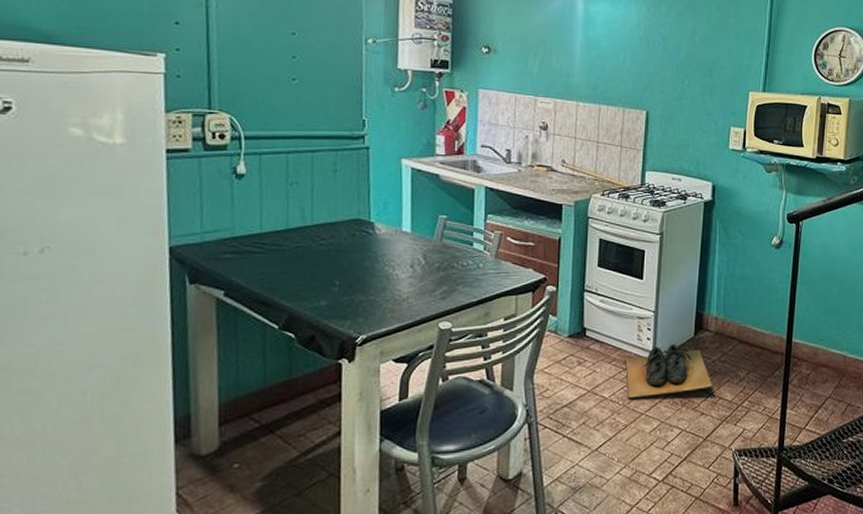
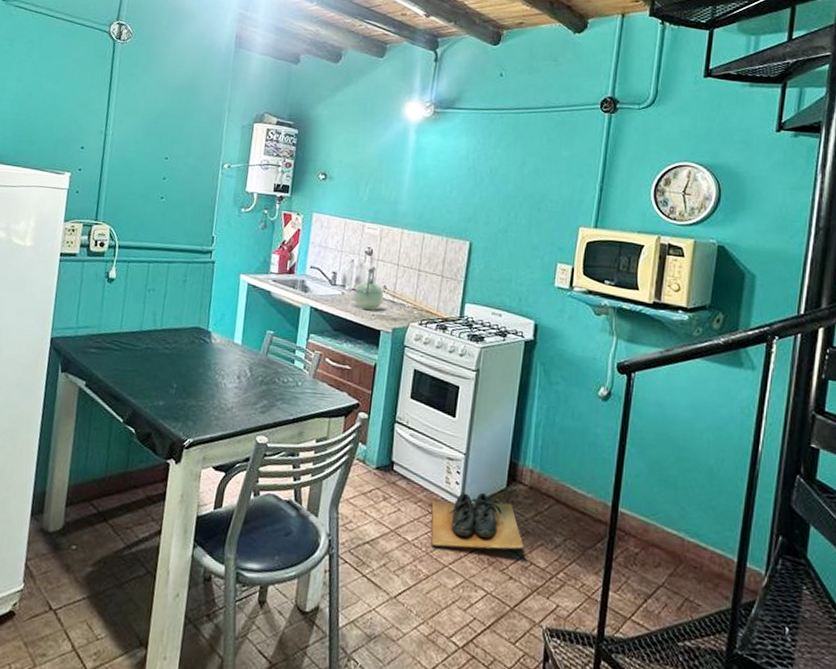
kettle: none [530,142,564,185] -> present [353,267,385,310]

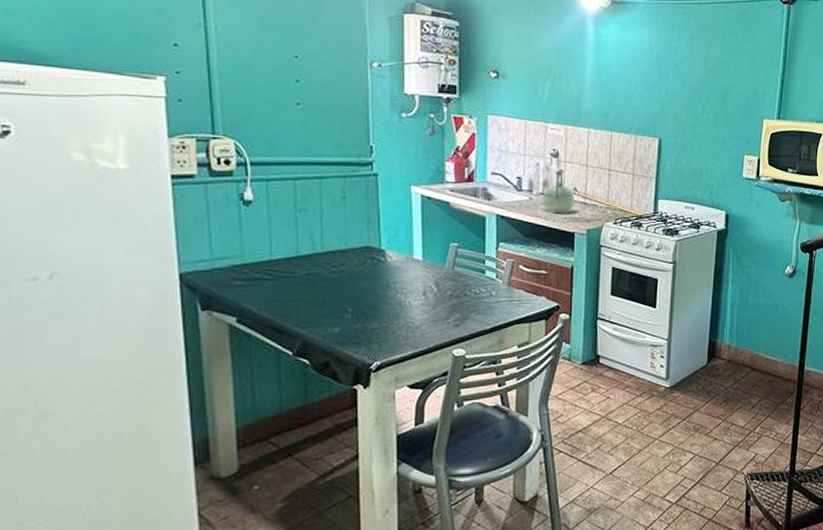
shoe: present [431,492,525,550] -> none [639,371,726,424]

